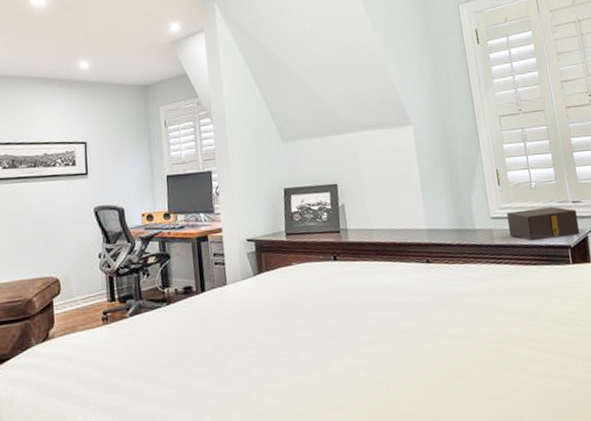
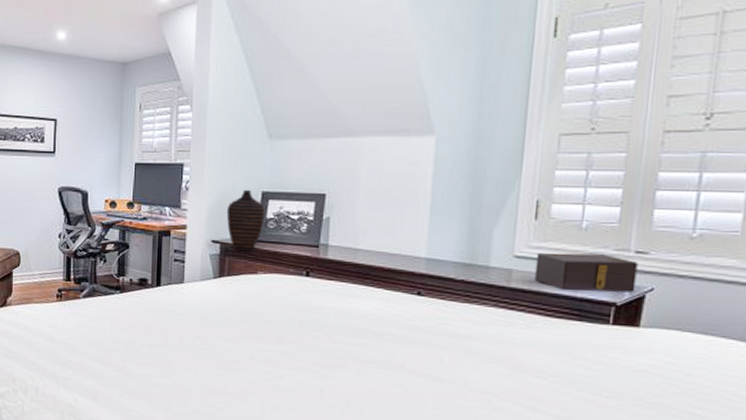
decorative vase: none [255,188,290,246] -> present [226,189,266,252]

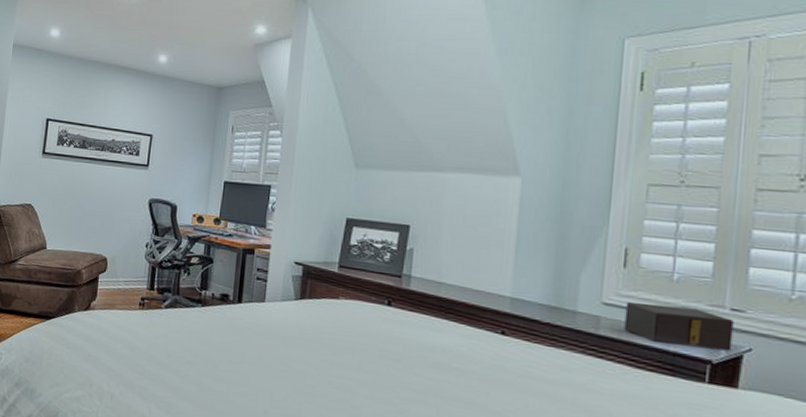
decorative vase: present [226,189,266,252] -> none [310,214,350,276]

